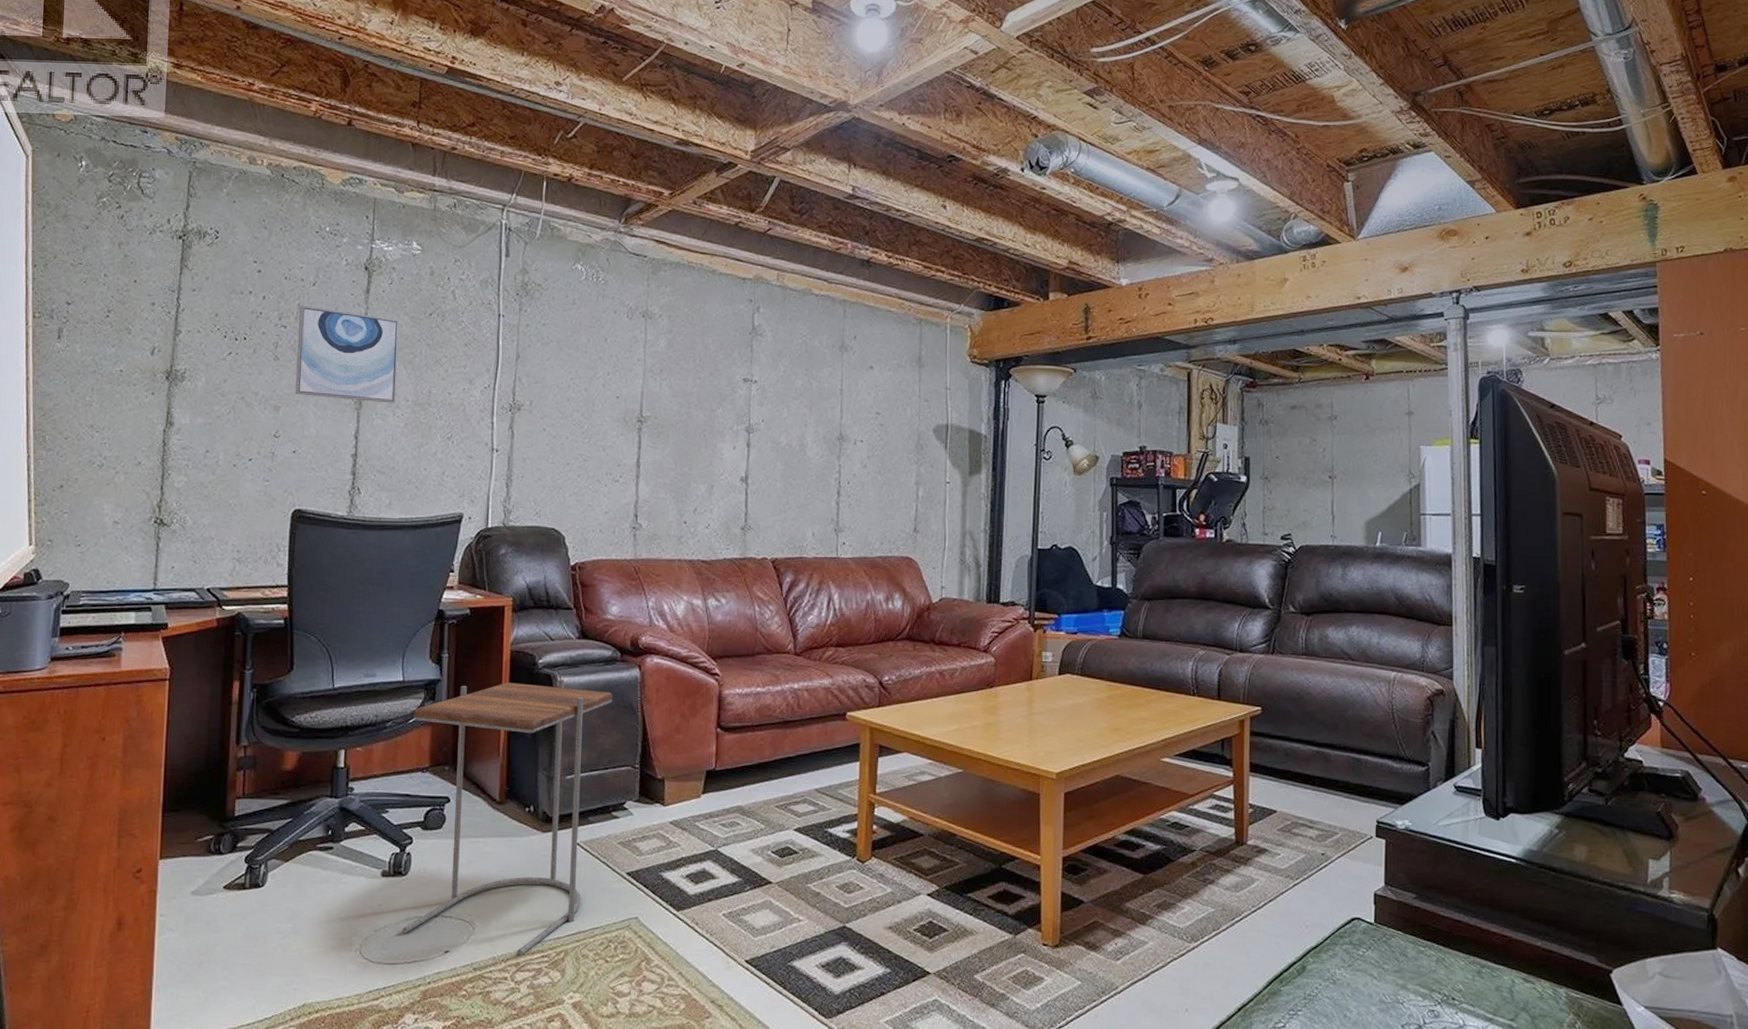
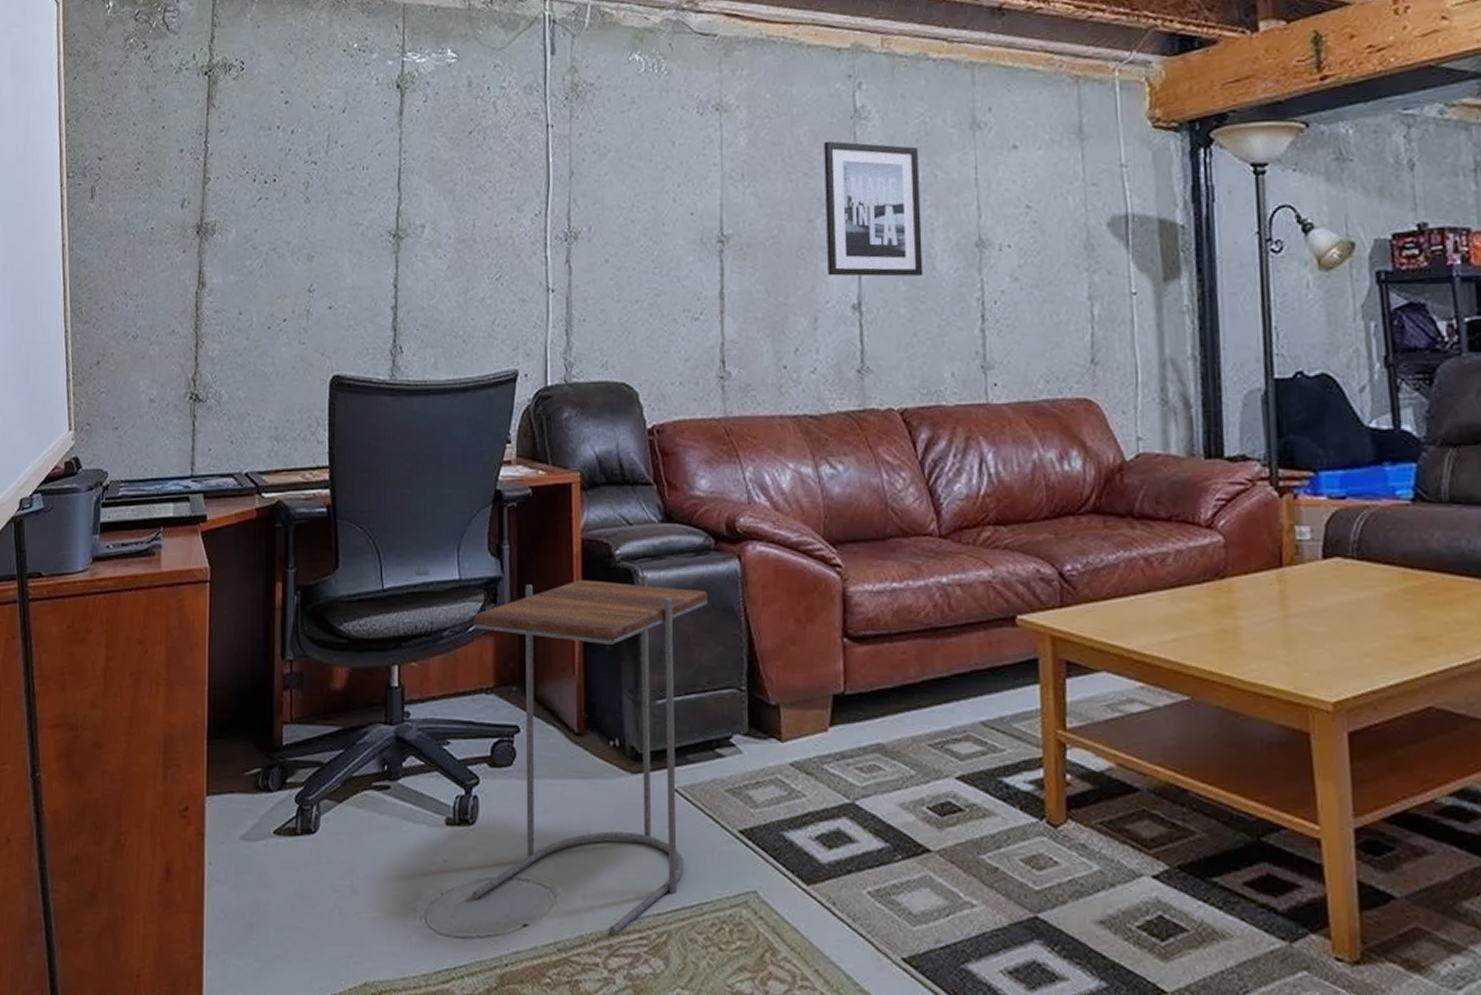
wall art: present [295,306,399,403] -> none [329,136,437,243]
wall art: none [724,350,800,459] -> present [823,141,923,277]

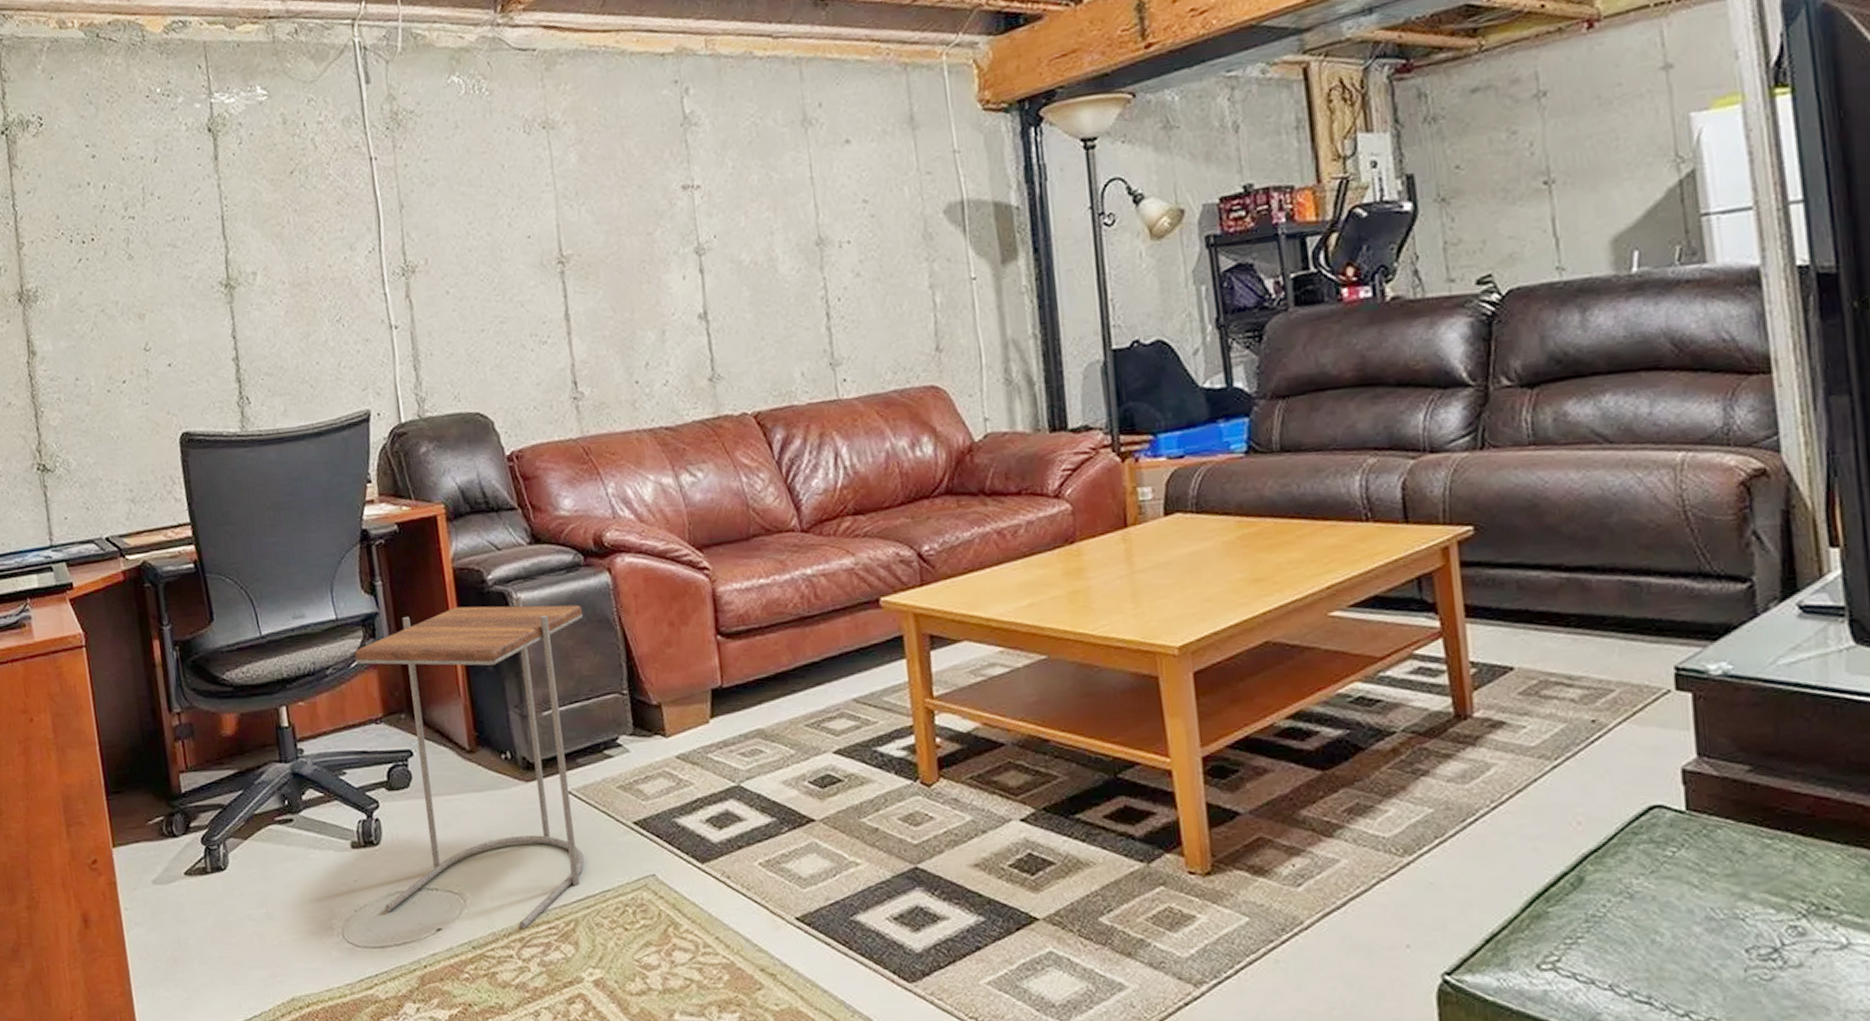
wall art: present [823,141,923,277] -> none [655,149,766,288]

